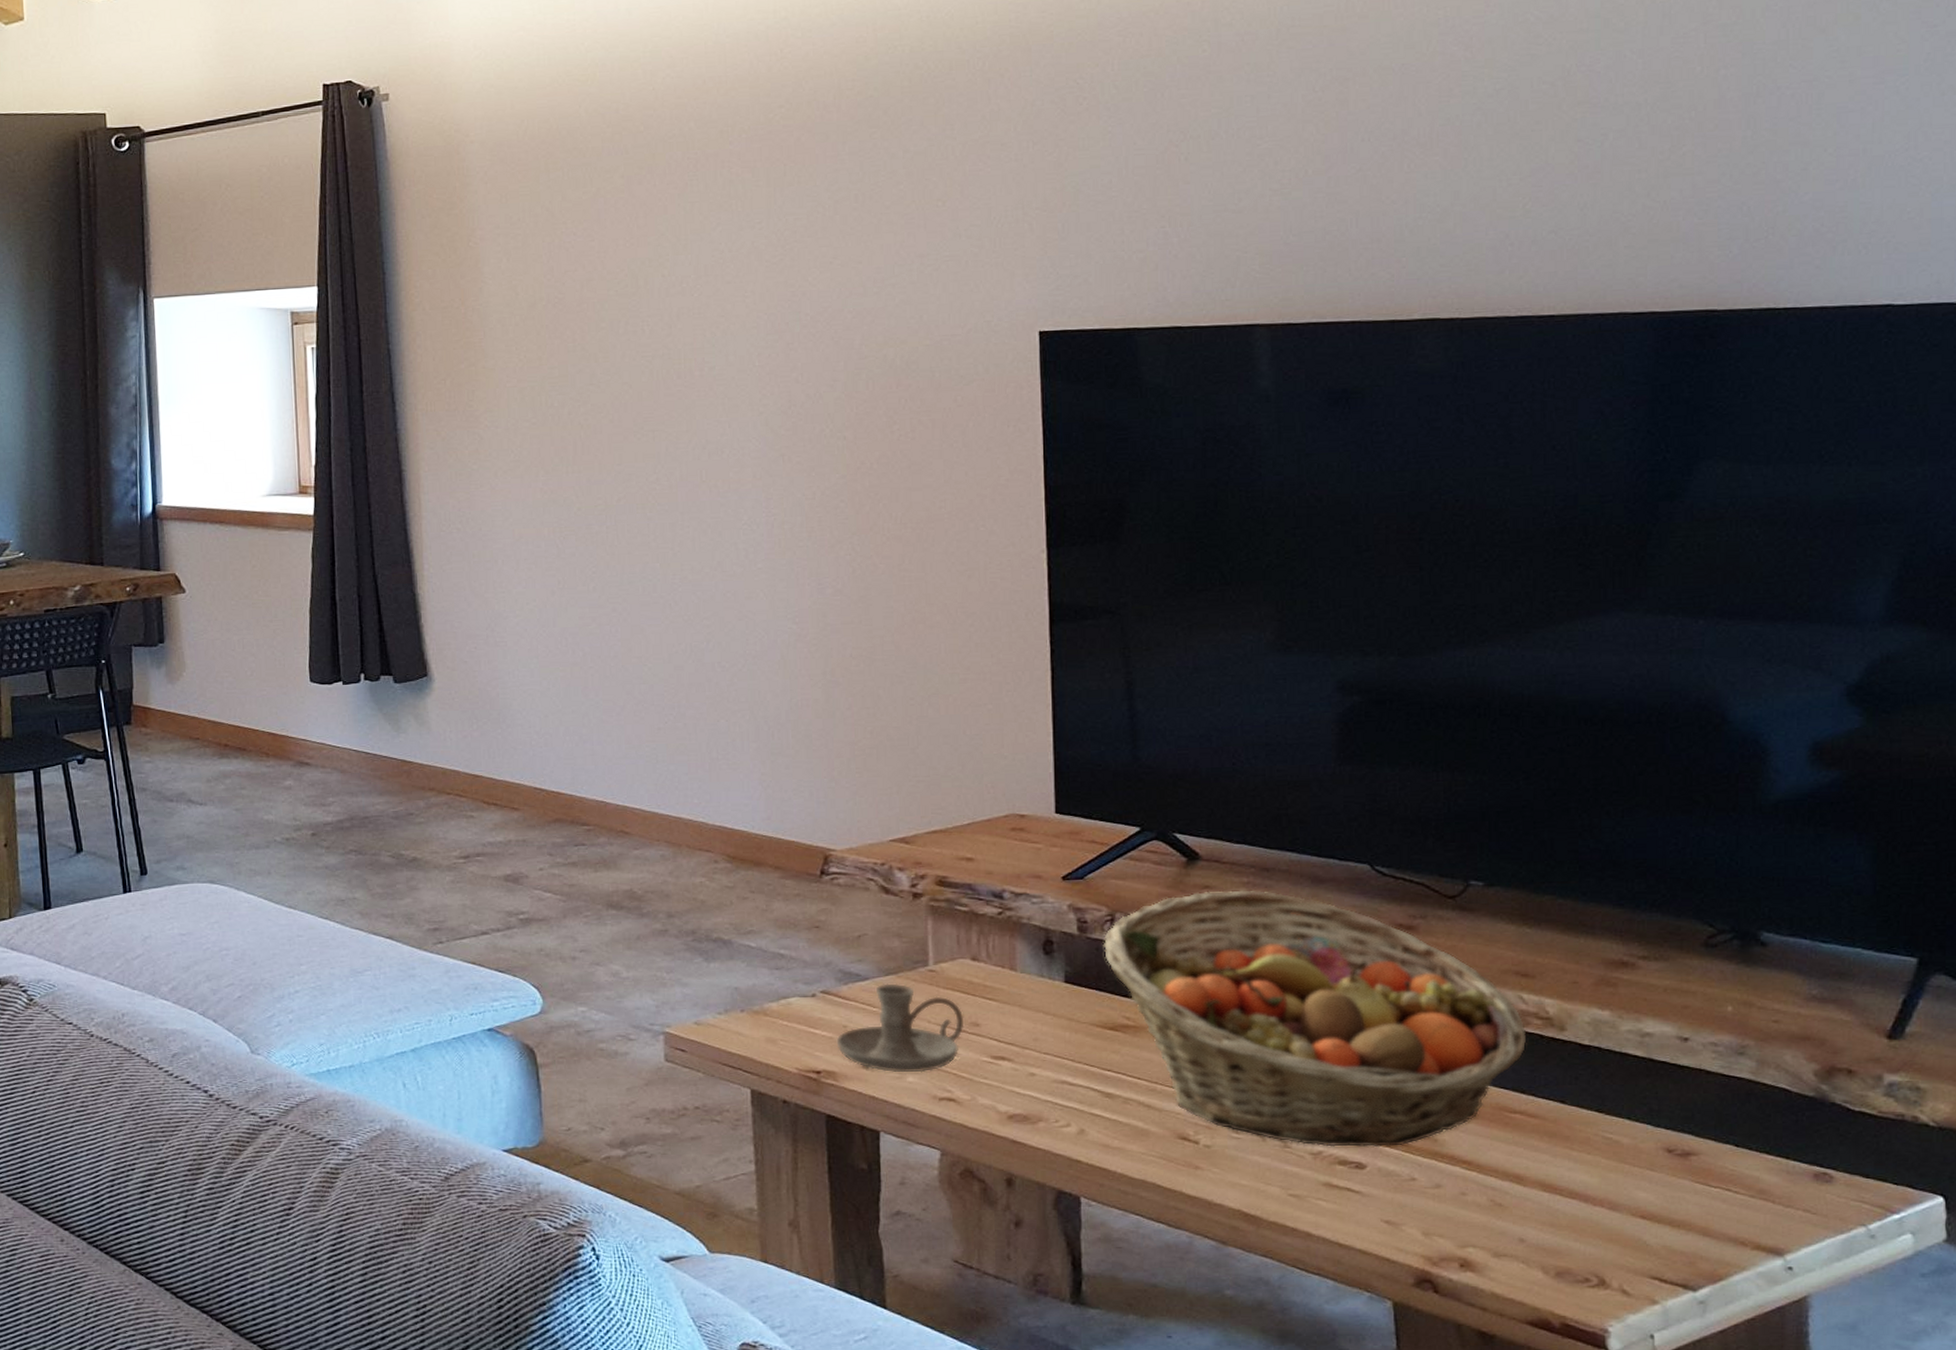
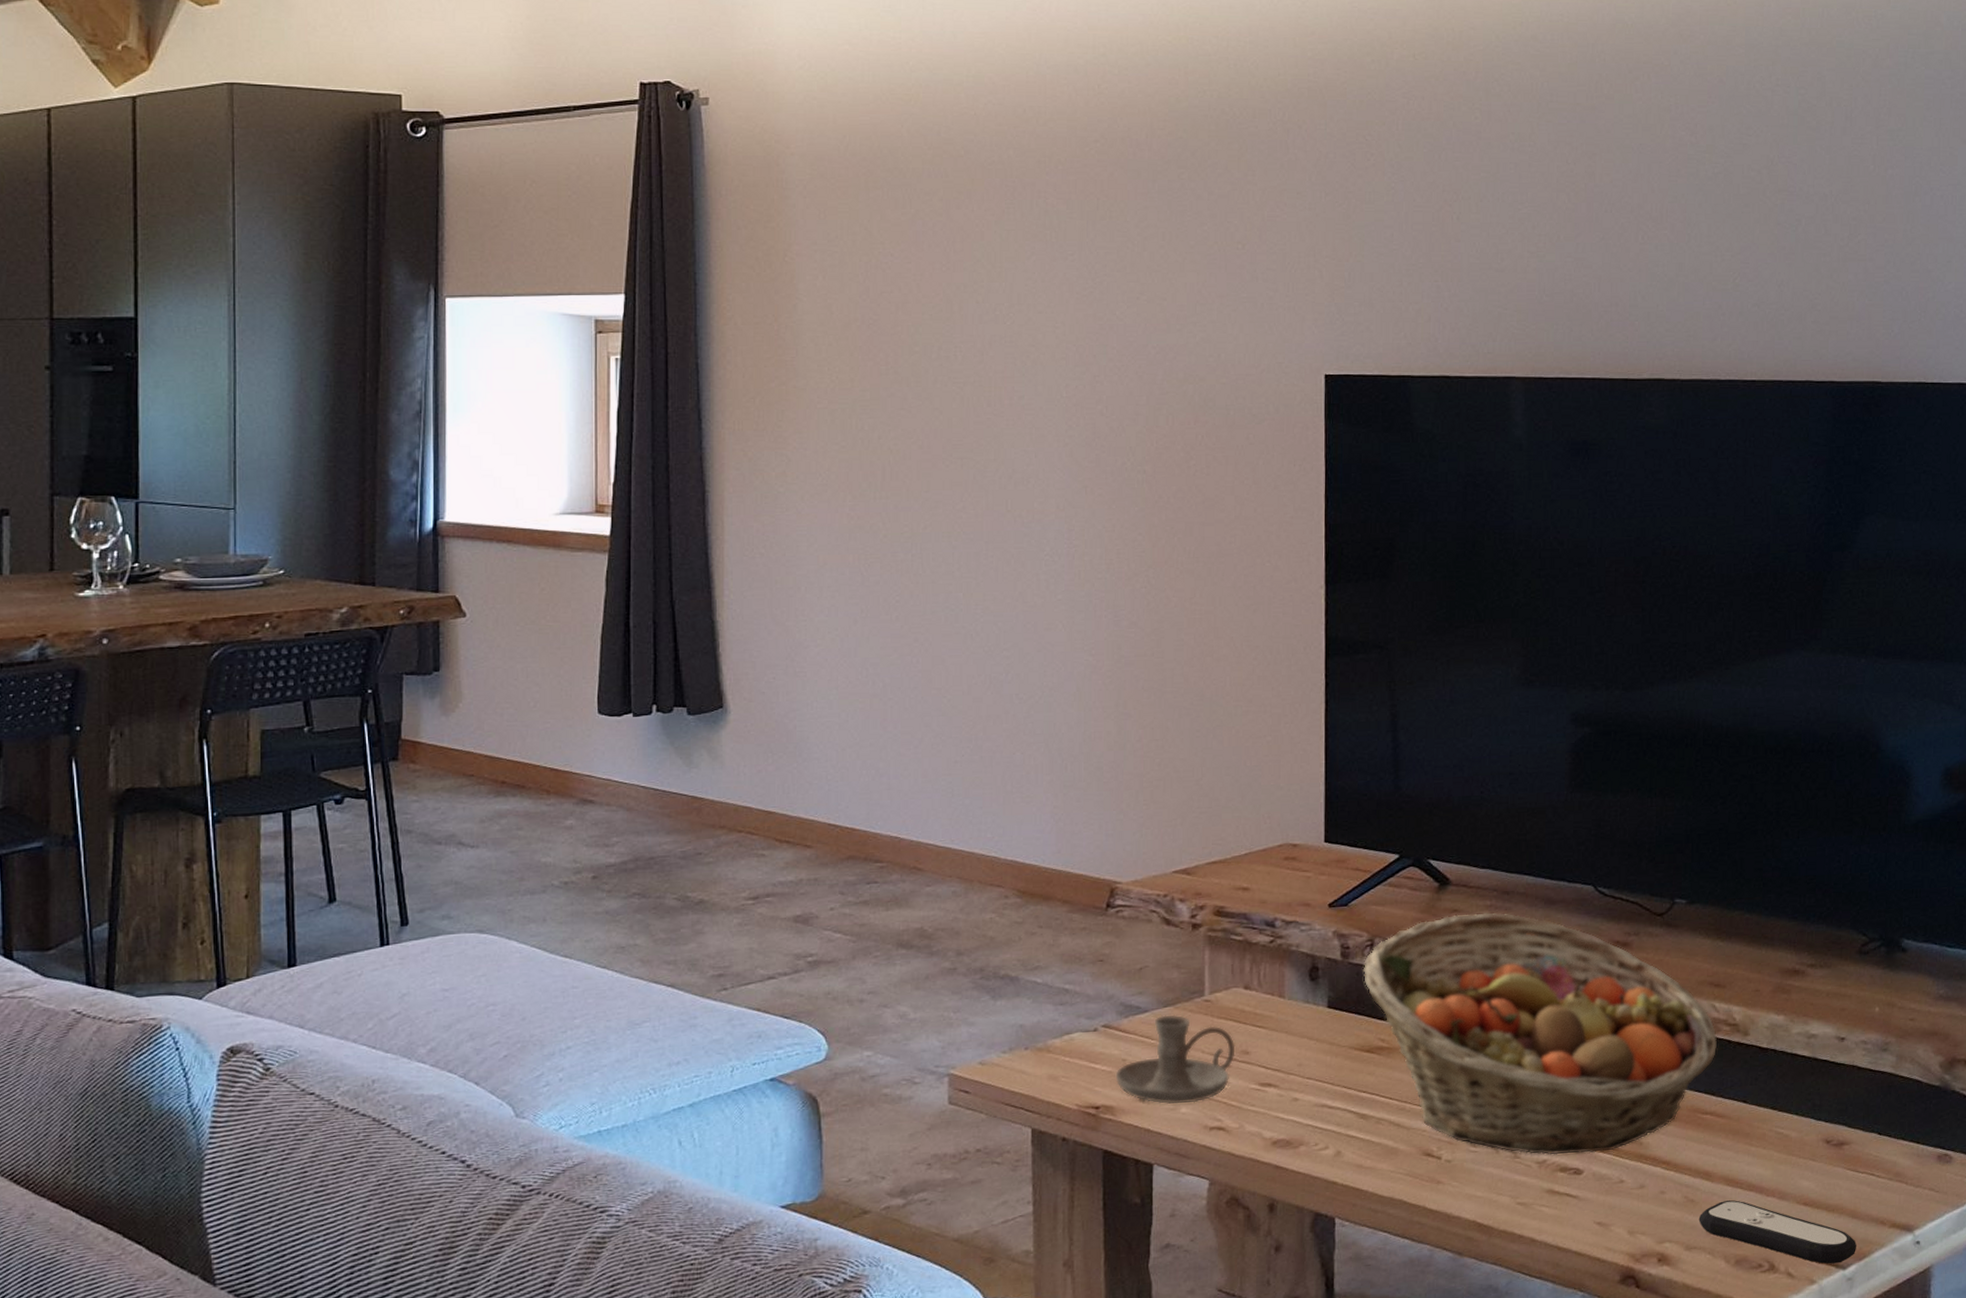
remote control: none [1508,1207,1710,1284] -> present [1698,1200,1856,1264]

